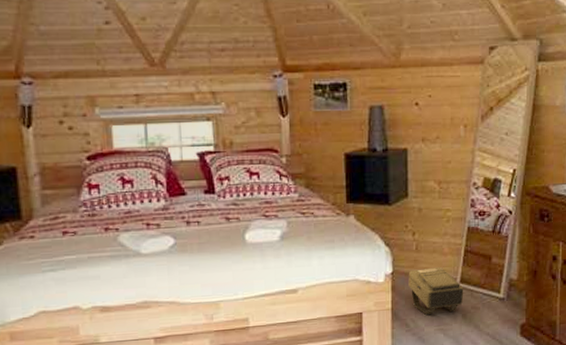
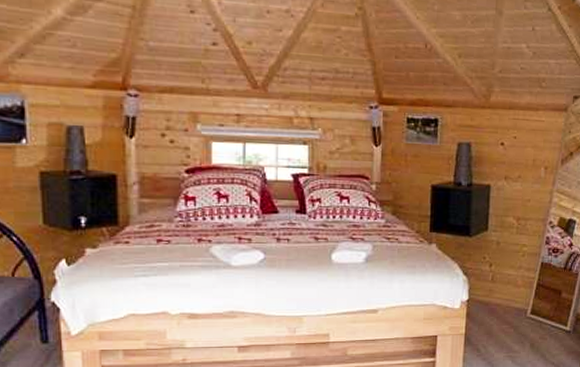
backpack: present [408,267,464,315] -> none [482,297,534,343]

